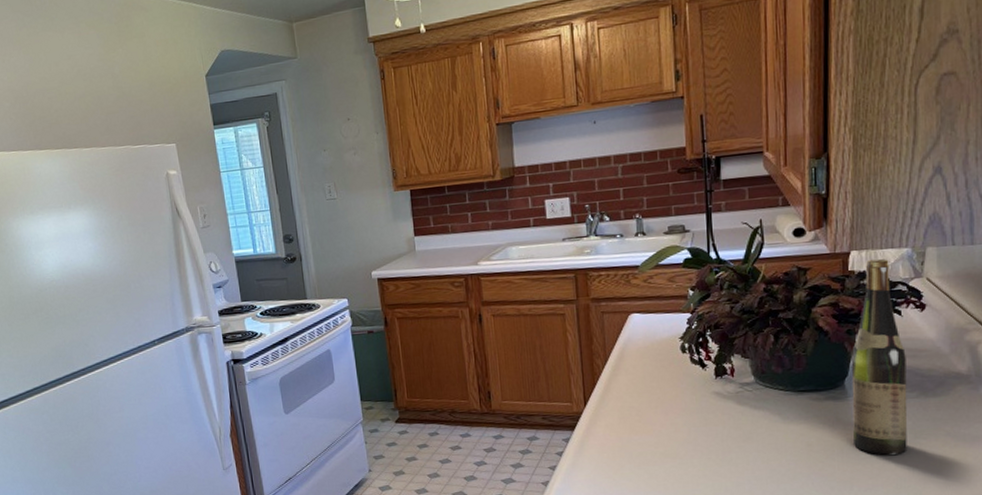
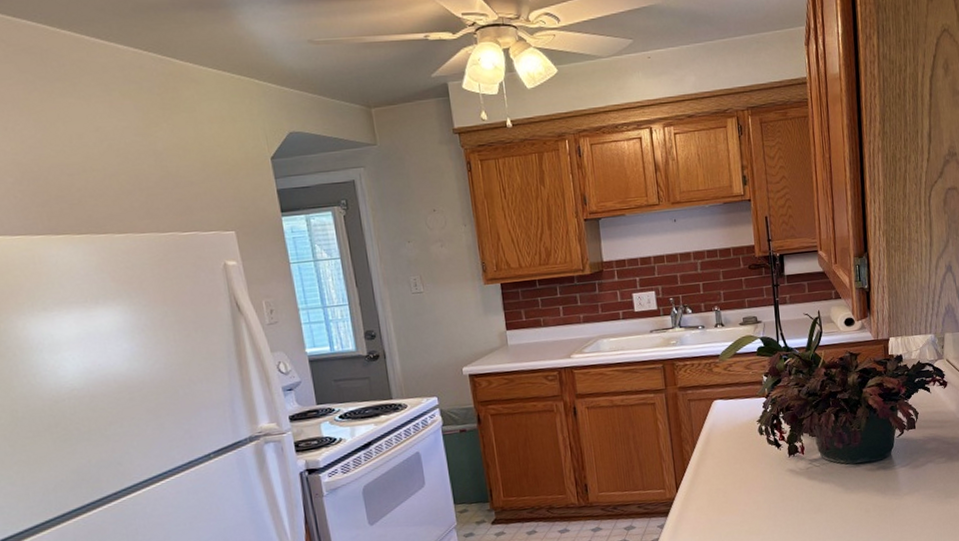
wine bottle: present [851,258,908,455] -> none [895,343,941,515]

